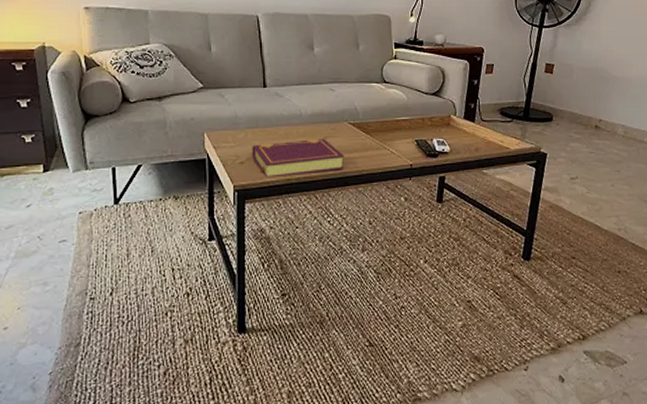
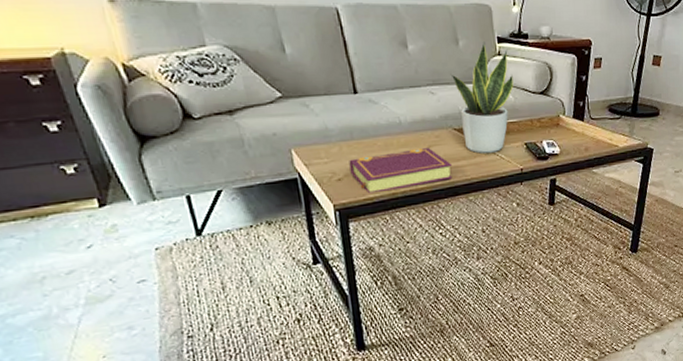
potted plant: none [349,47,407,148] -> present [450,42,514,154]

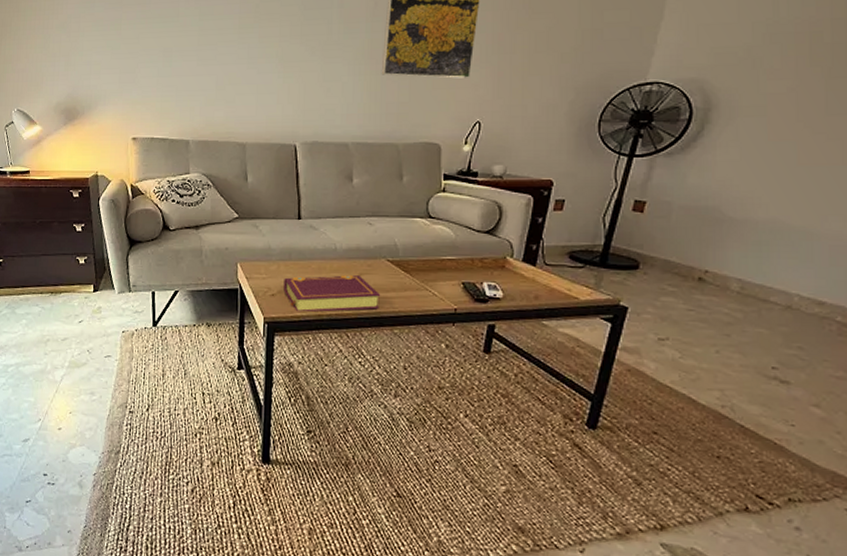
potted plant: present [450,42,514,154] -> none [390,178,456,289]

